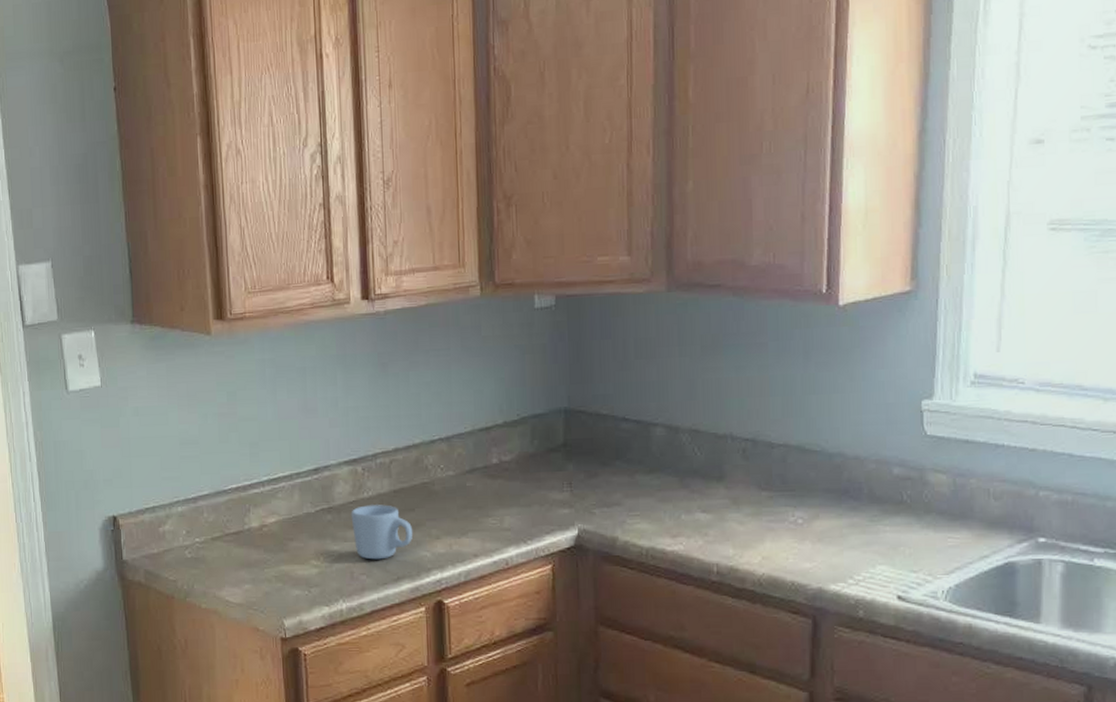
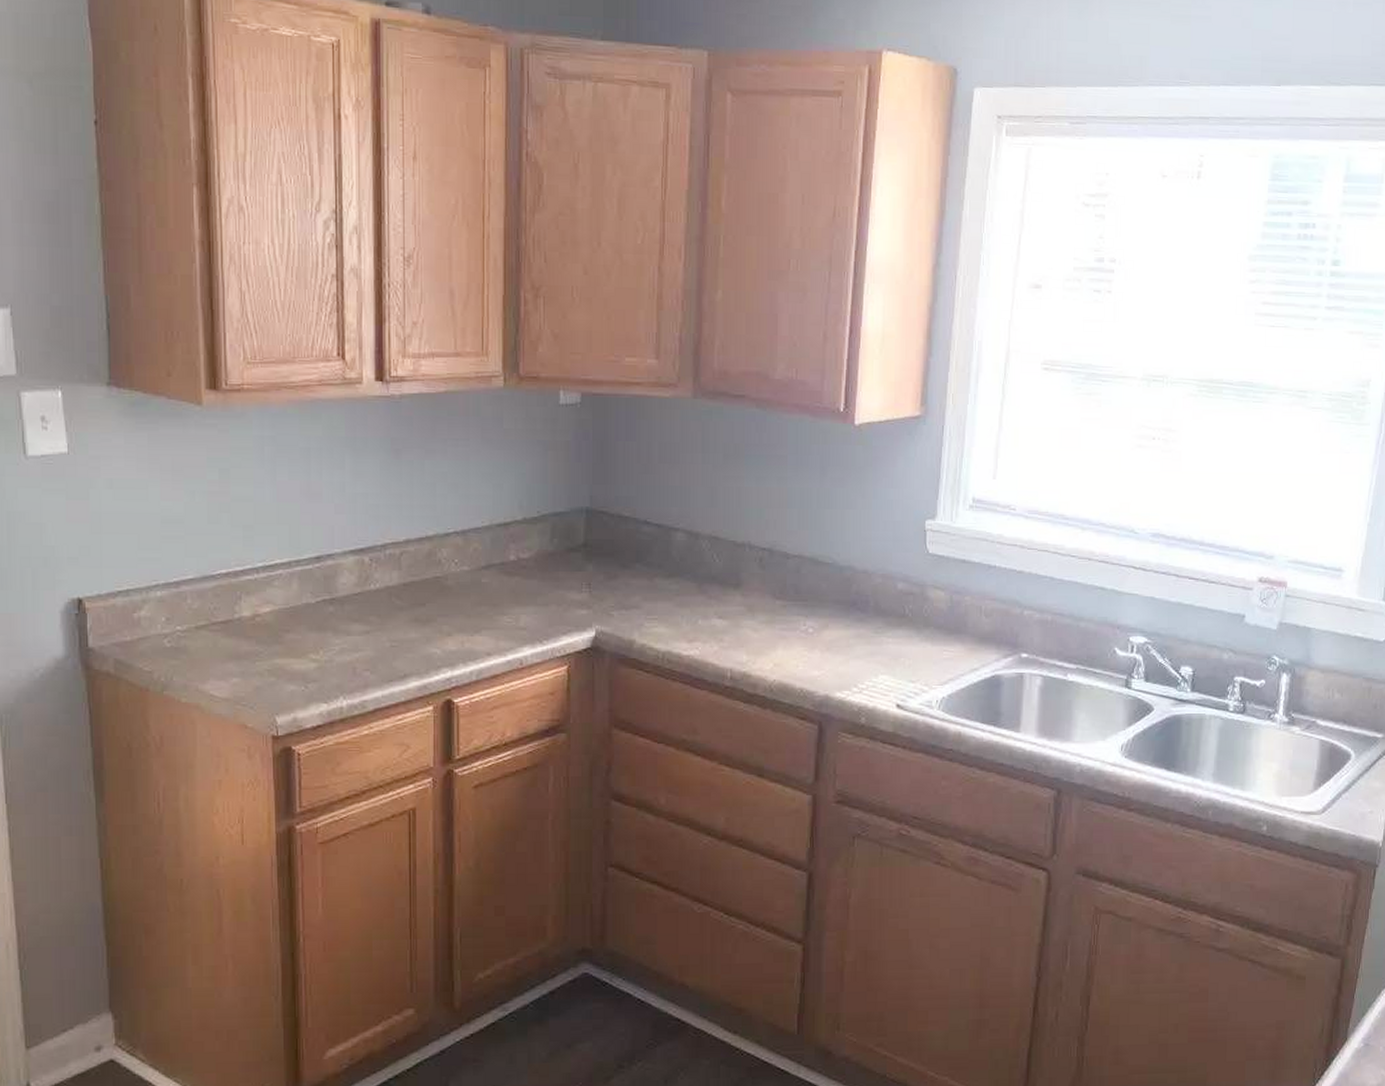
mug: present [351,504,413,560] -> none [355,598,423,655]

